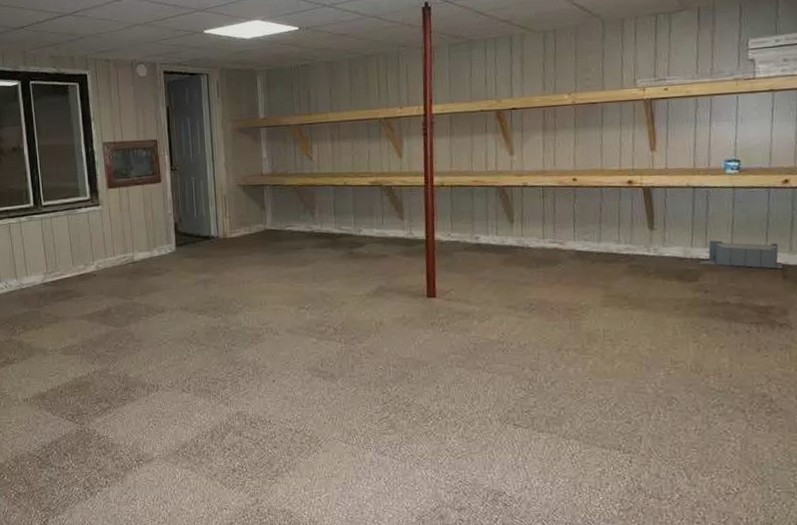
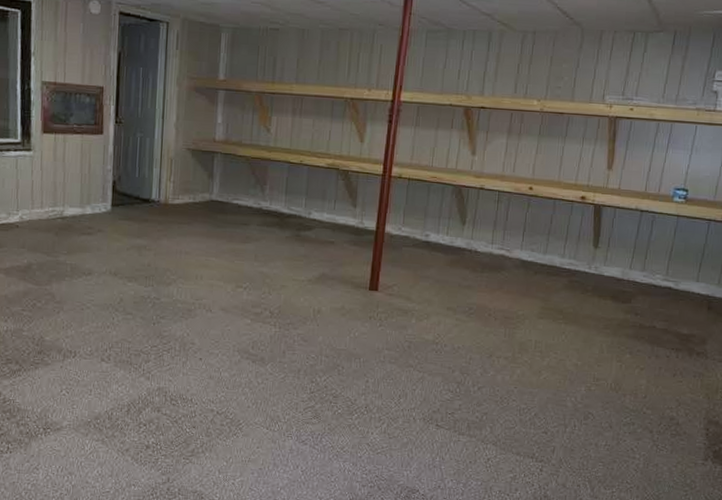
storage bin: present [700,240,783,269] -> none [635,264,710,300]

